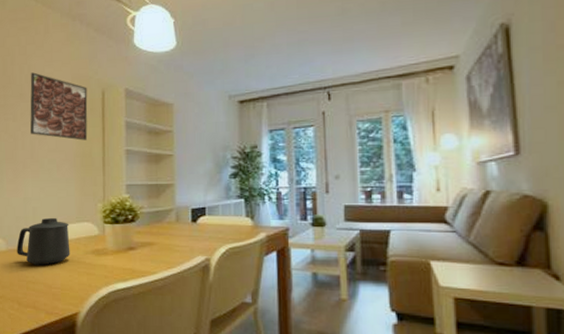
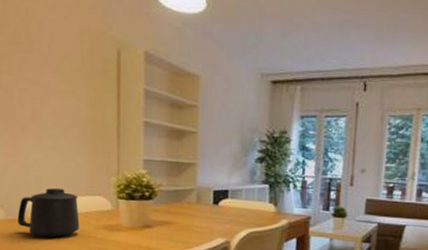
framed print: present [30,72,88,141] -> none [28,17,100,106]

